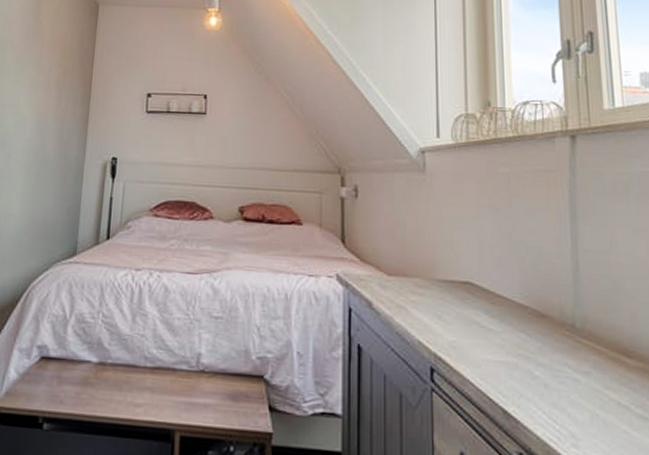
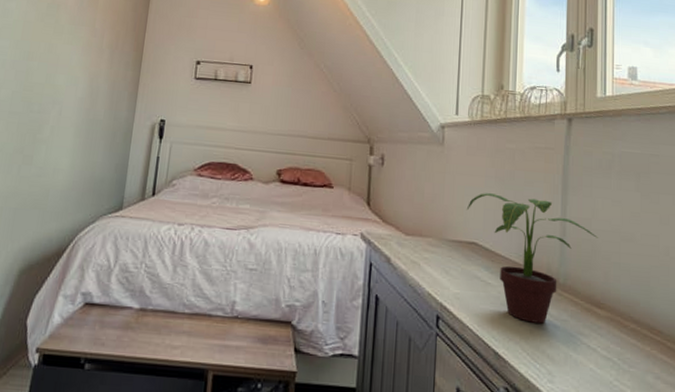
potted plant: none [457,225,621,376] -> present [466,193,599,324]

